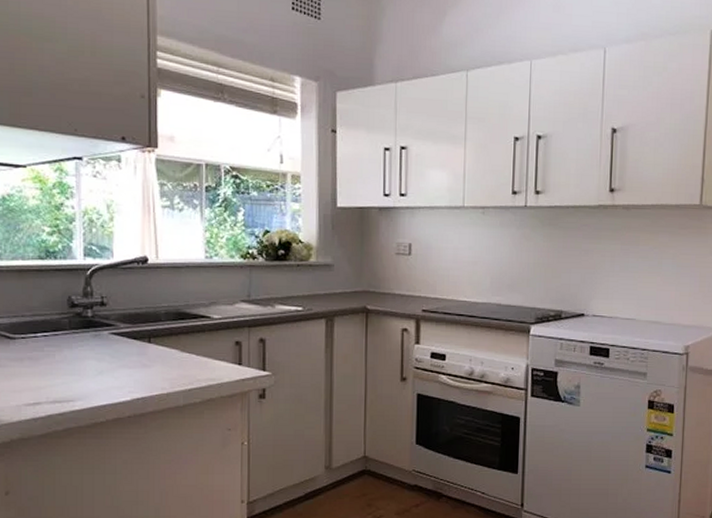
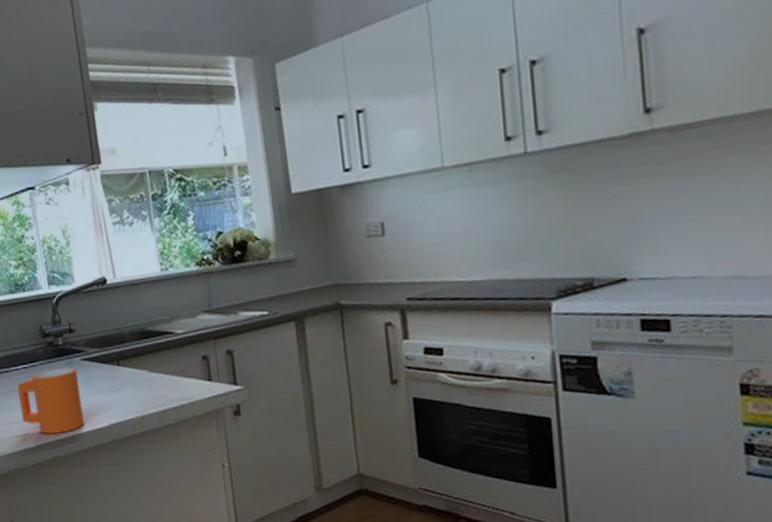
mug: none [34,340,105,404] -> present [18,367,84,434]

